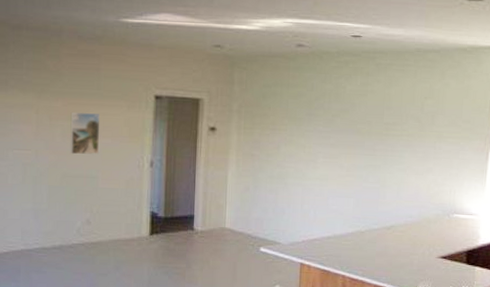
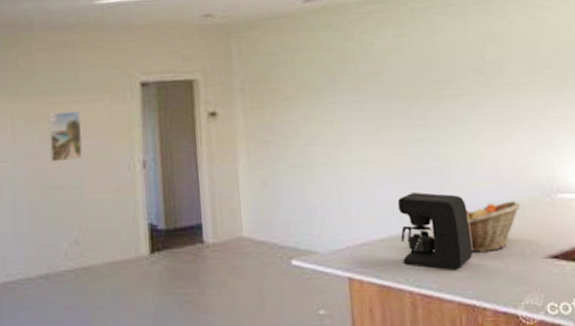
coffee maker: none [341,205,392,262] -> present [397,192,473,270]
fruit basket: none [364,216,428,252] -> present [430,201,521,253]

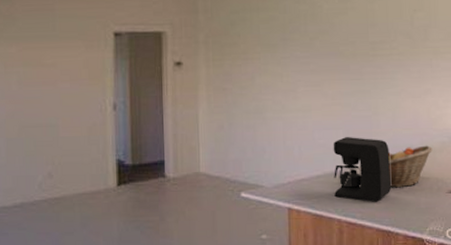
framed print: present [48,111,82,162] -> none [26,57,57,103]

